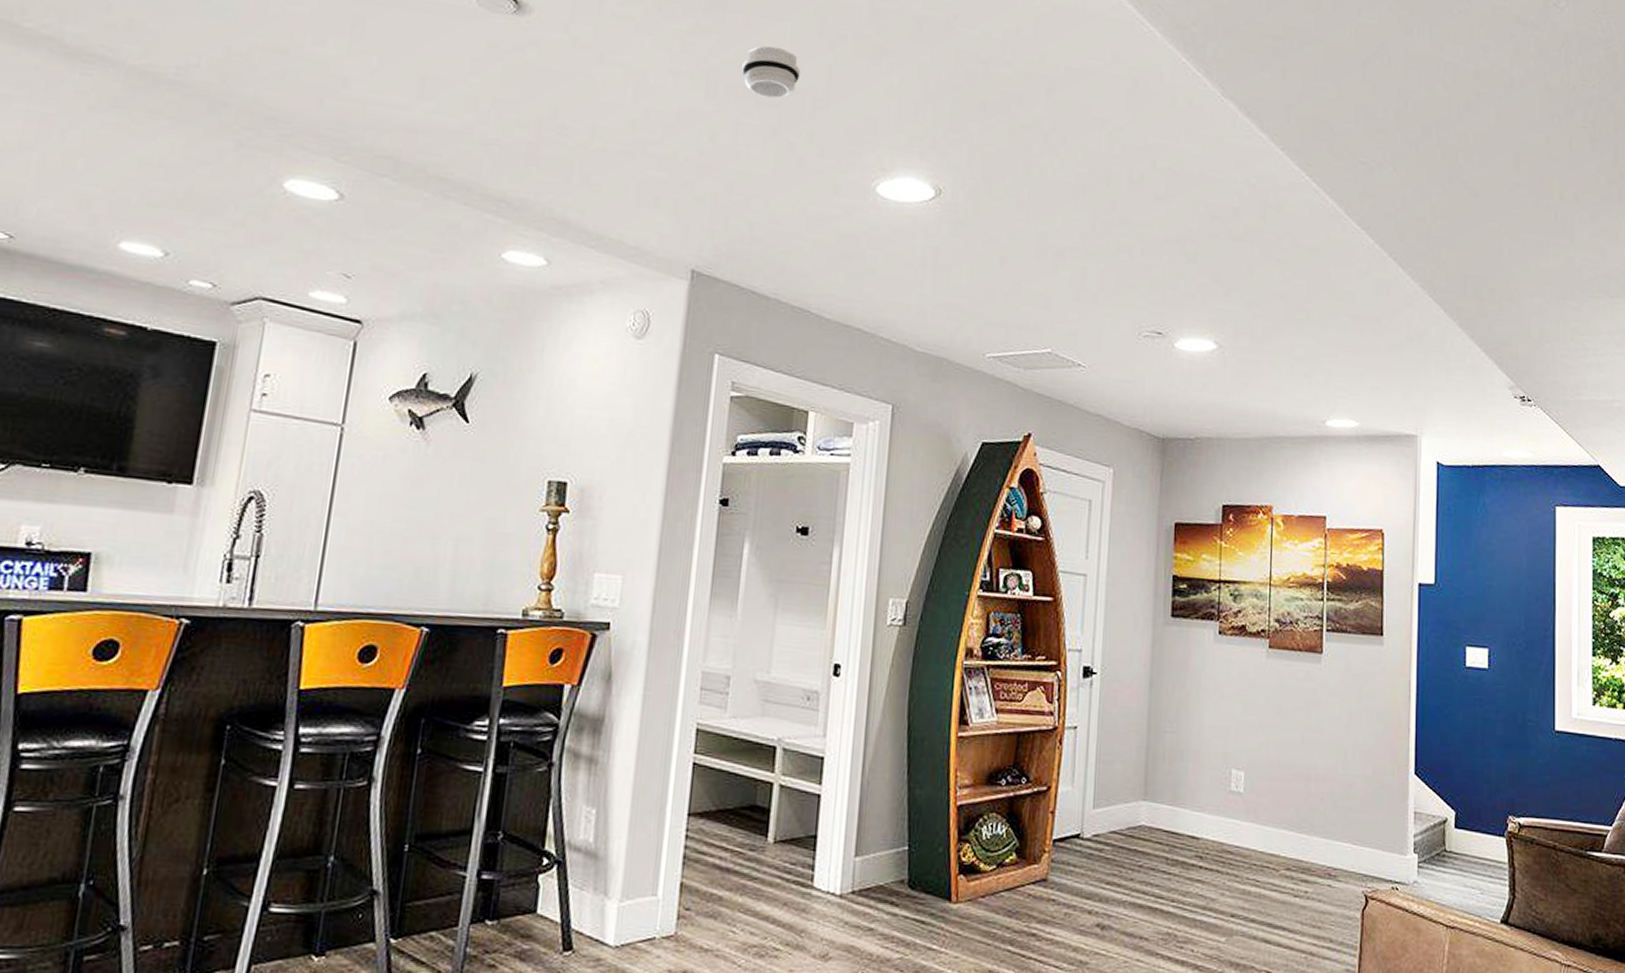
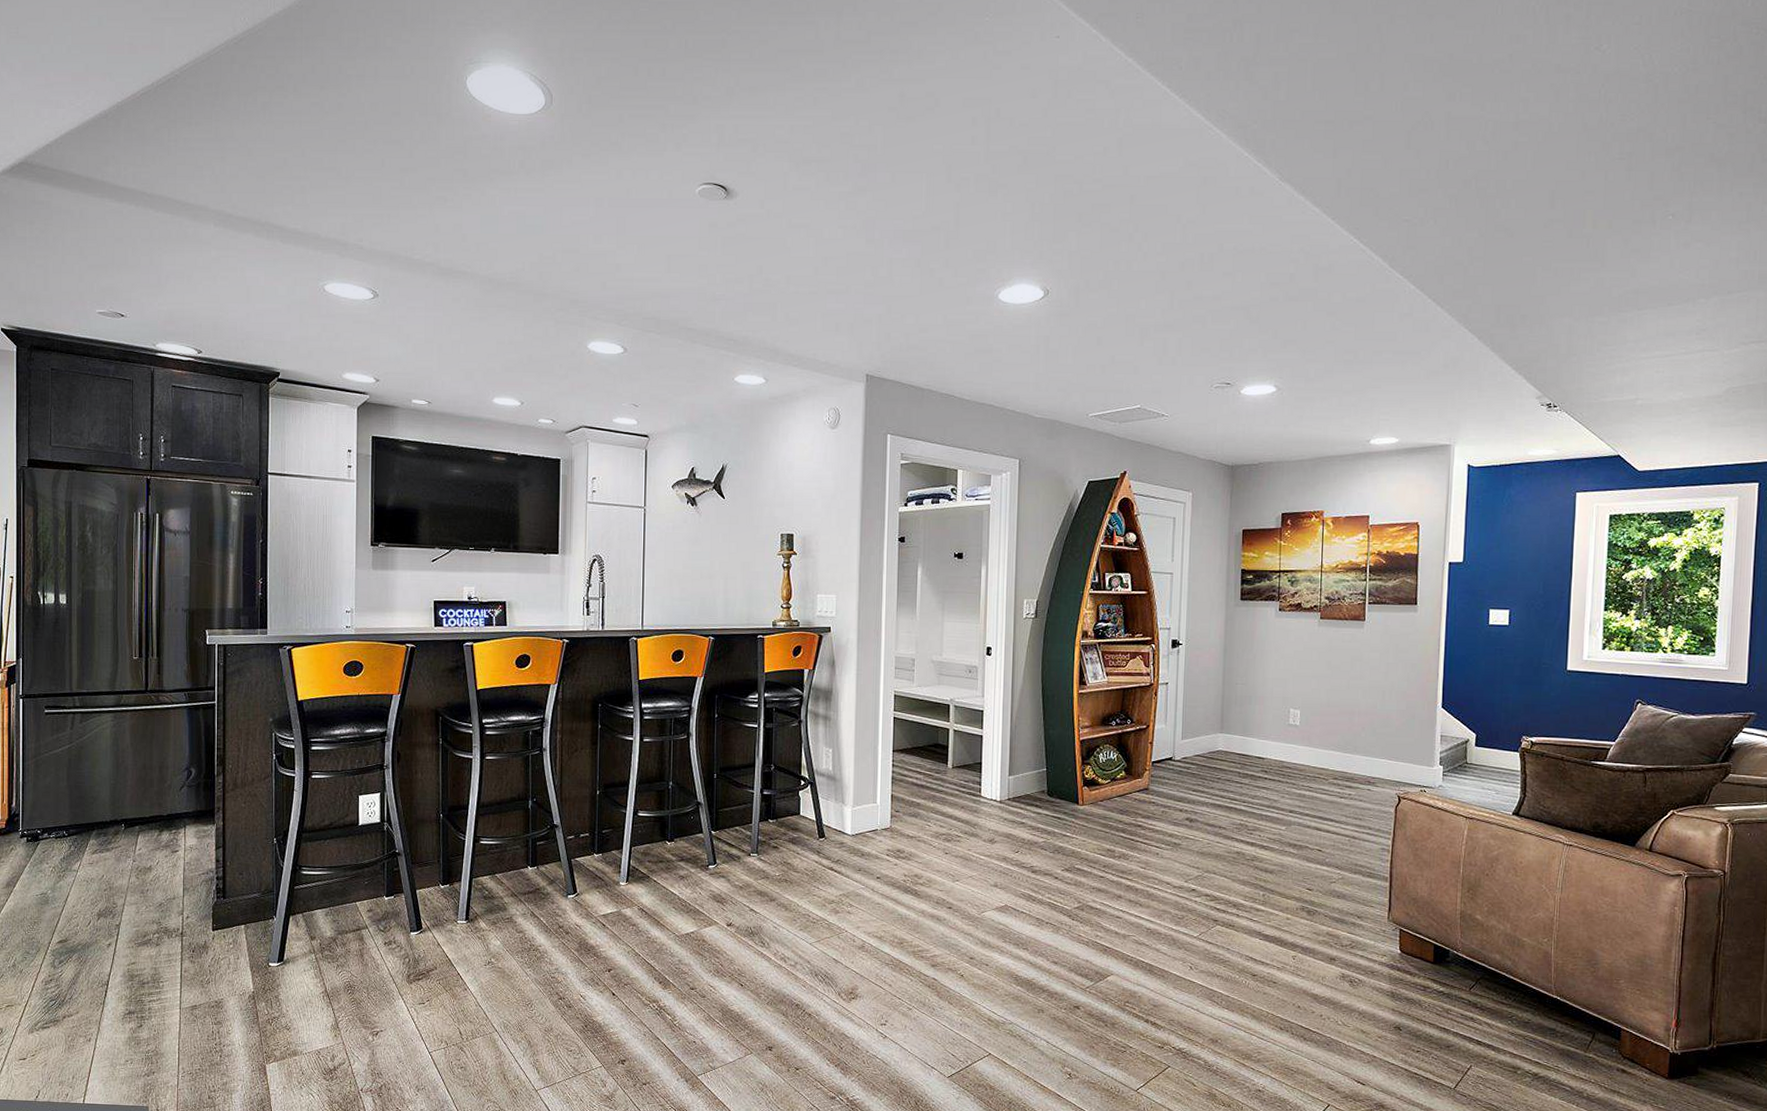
smoke detector: present [742,46,800,99] -> none [892,194,935,236]

